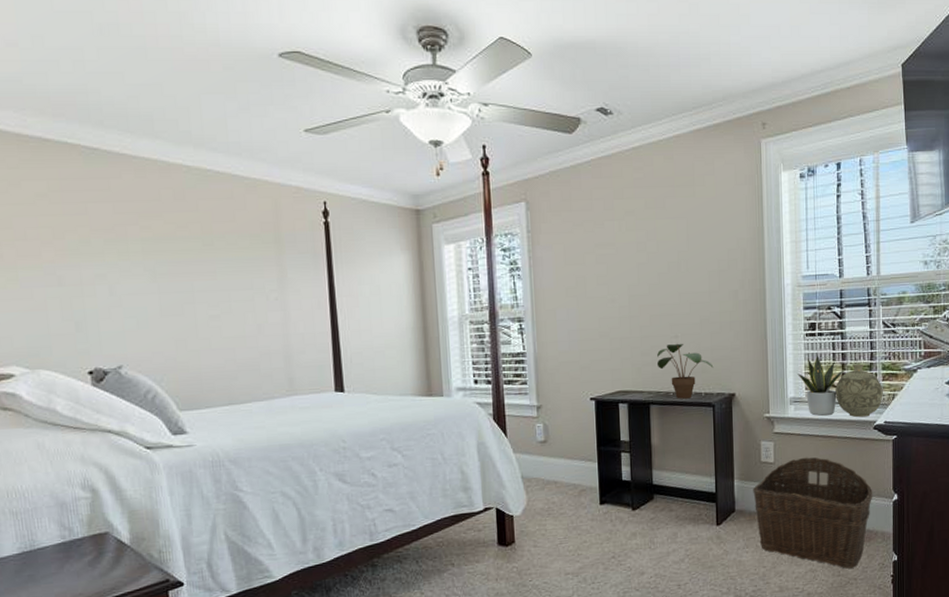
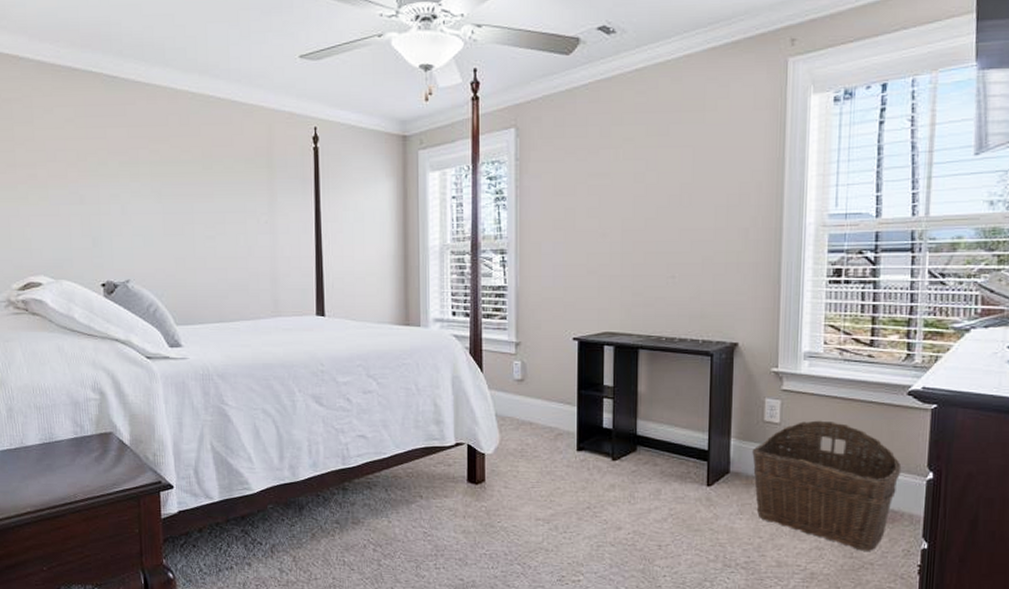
potted plant: present [656,343,714,399] -> none [649,284,715,345]
potted plant: present [797,354,847,417] -> none [815,304,878,376]
decorative vase: present [835,363,883,418] -> none [861,318,923,380]

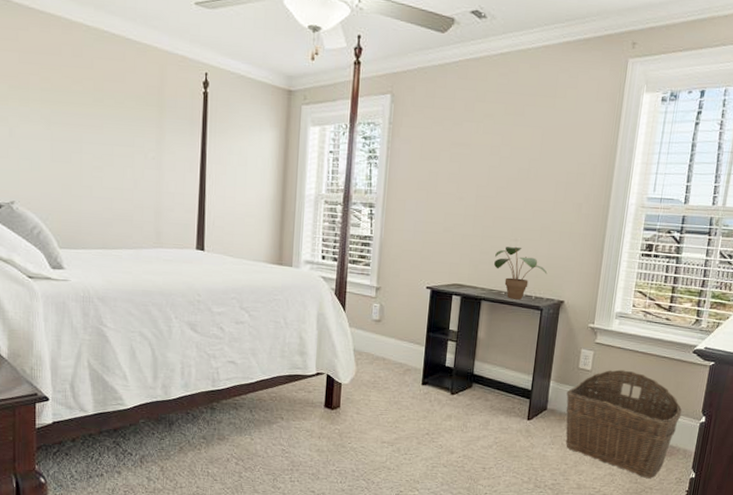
potted plant: none [649,284,715,345] -> present [493,246,548,300]

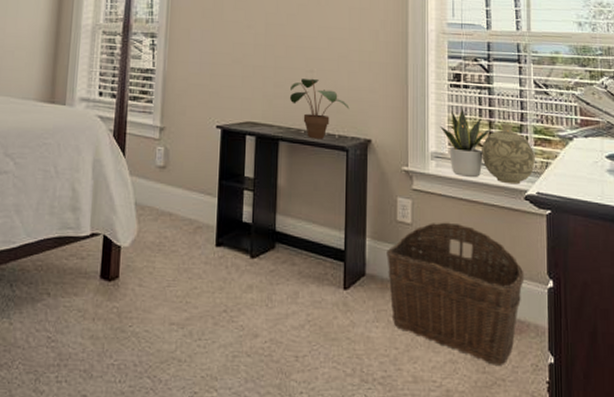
potted plant: none [627,274,677,335] -> present [440,107,494,178]
decorative vase: none [661,289,709,341] -> present [482,123,535,185]

